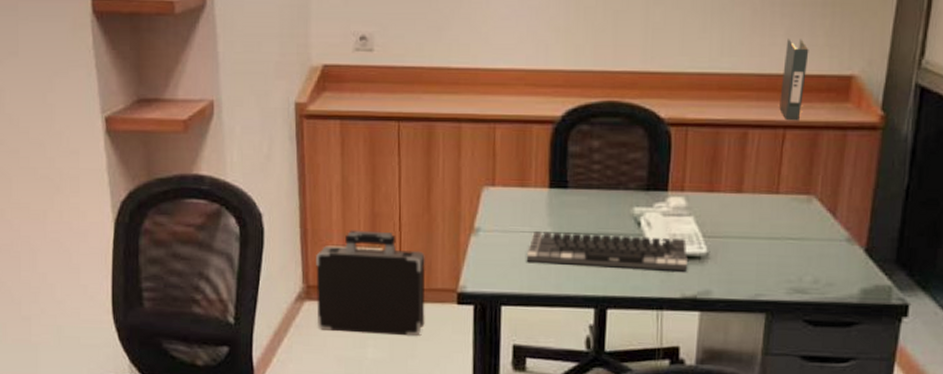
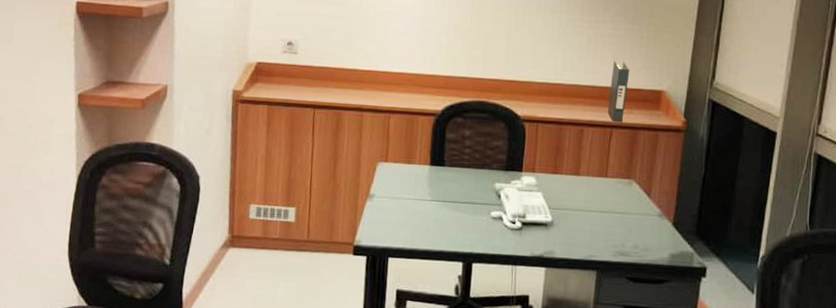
briefcase: present [316,230,426,335] -> none [238,192,330,279]
computer keyboard: present [526,230,687,272] -> none [410,198,536,235]

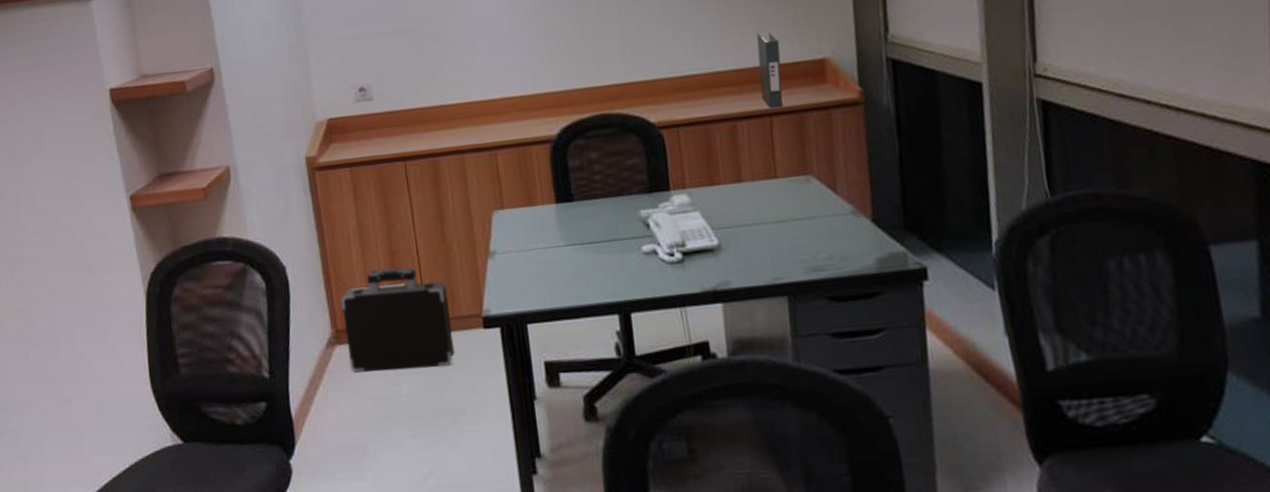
briefcase: none [238,192,330,279] -> present [341,267,455,372]

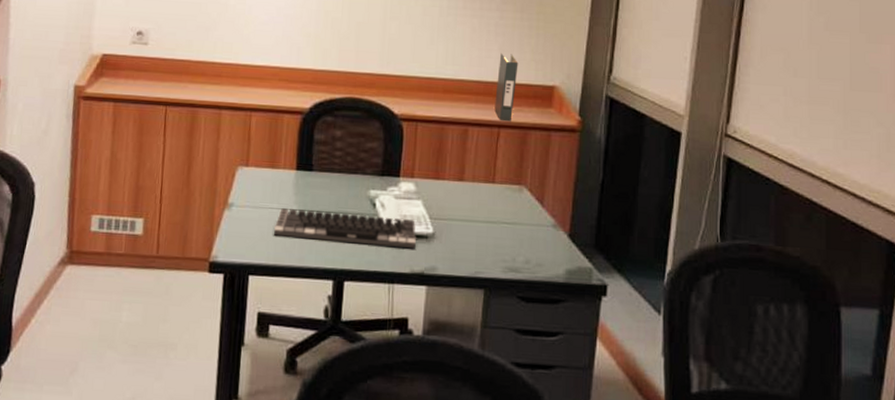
briefcase: present [341,267,455,372] -> none [77,201,183,301]
computer keyboard: none [544,234,702,277] -> present [273,207,416,249]

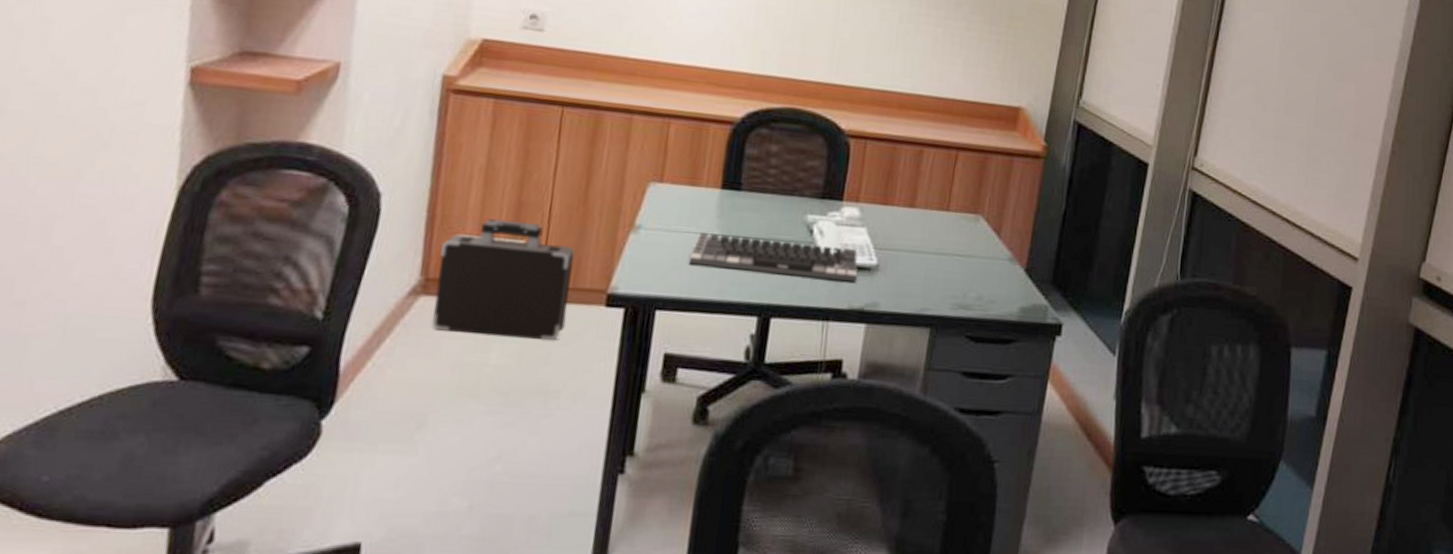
briefcase: none [77,201,183,301] -> present [432,218,575,340]
binder: present [494,53,519,122] -> none [954,68,983,144]

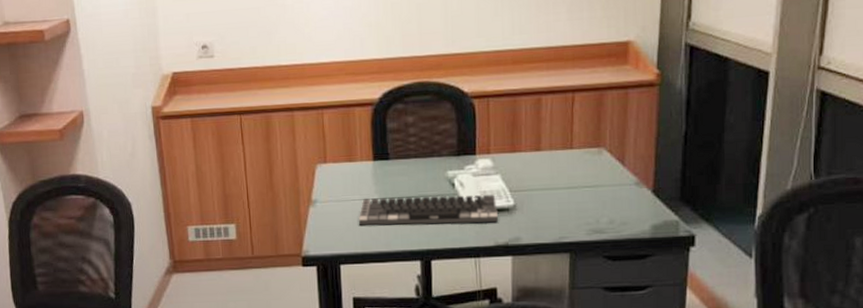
briefcase: present [432,218,575,340] -> none [179,209,276,297]

